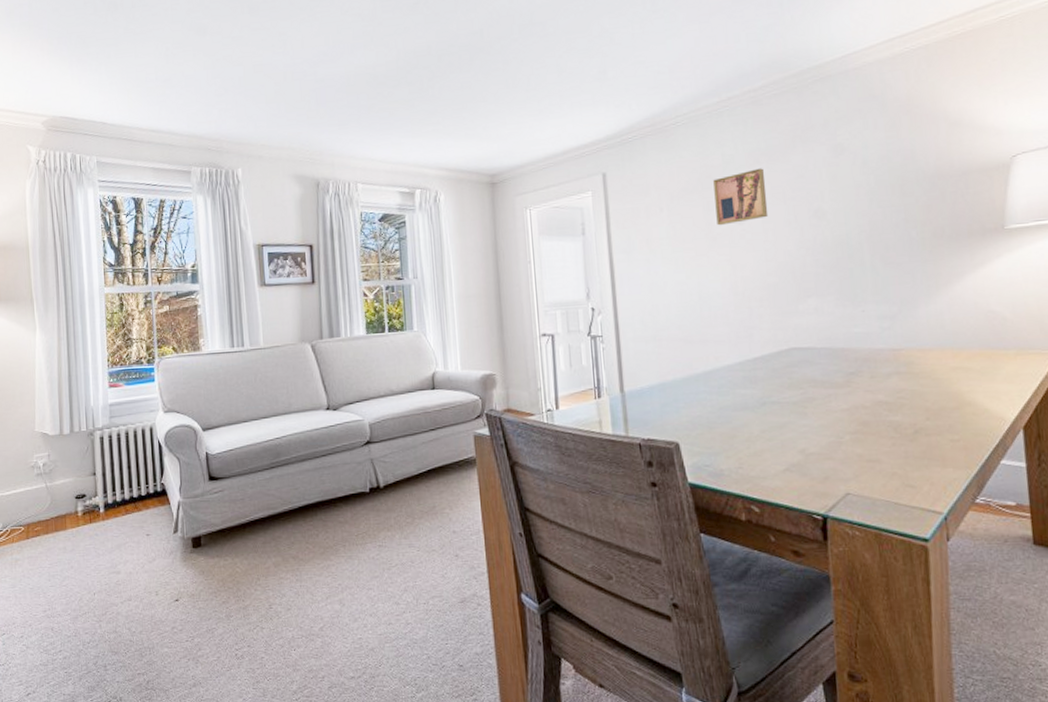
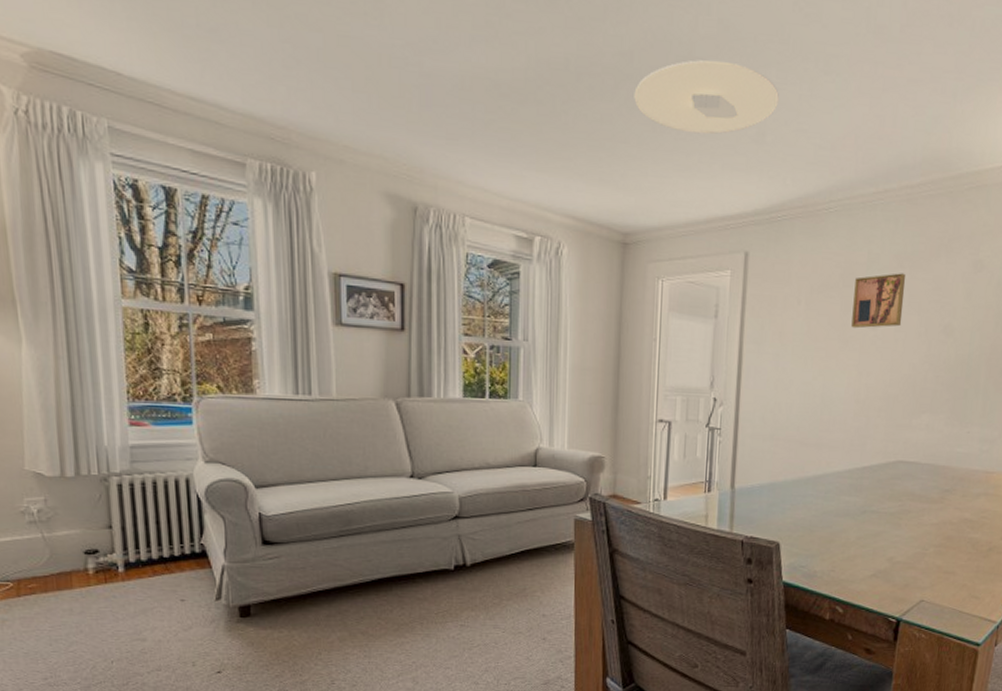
ceiling light: none [487,20,615,84] -> present [634,60,779,135]

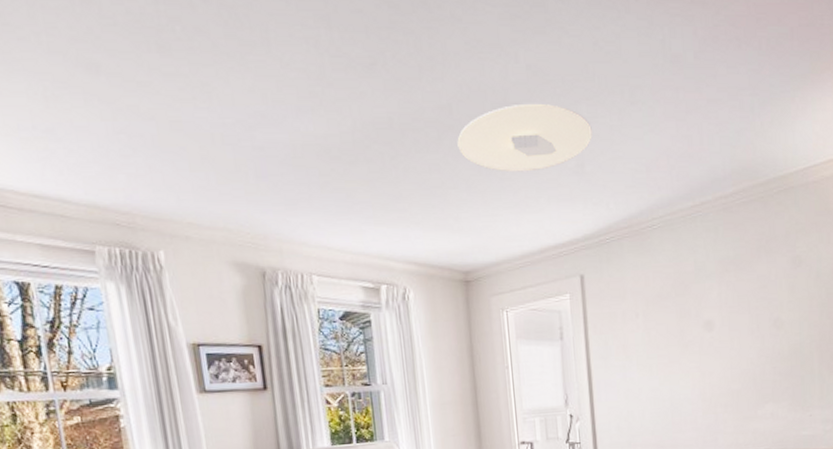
wall art: present [851,273,906,329] -> none [686,276,735,333]

